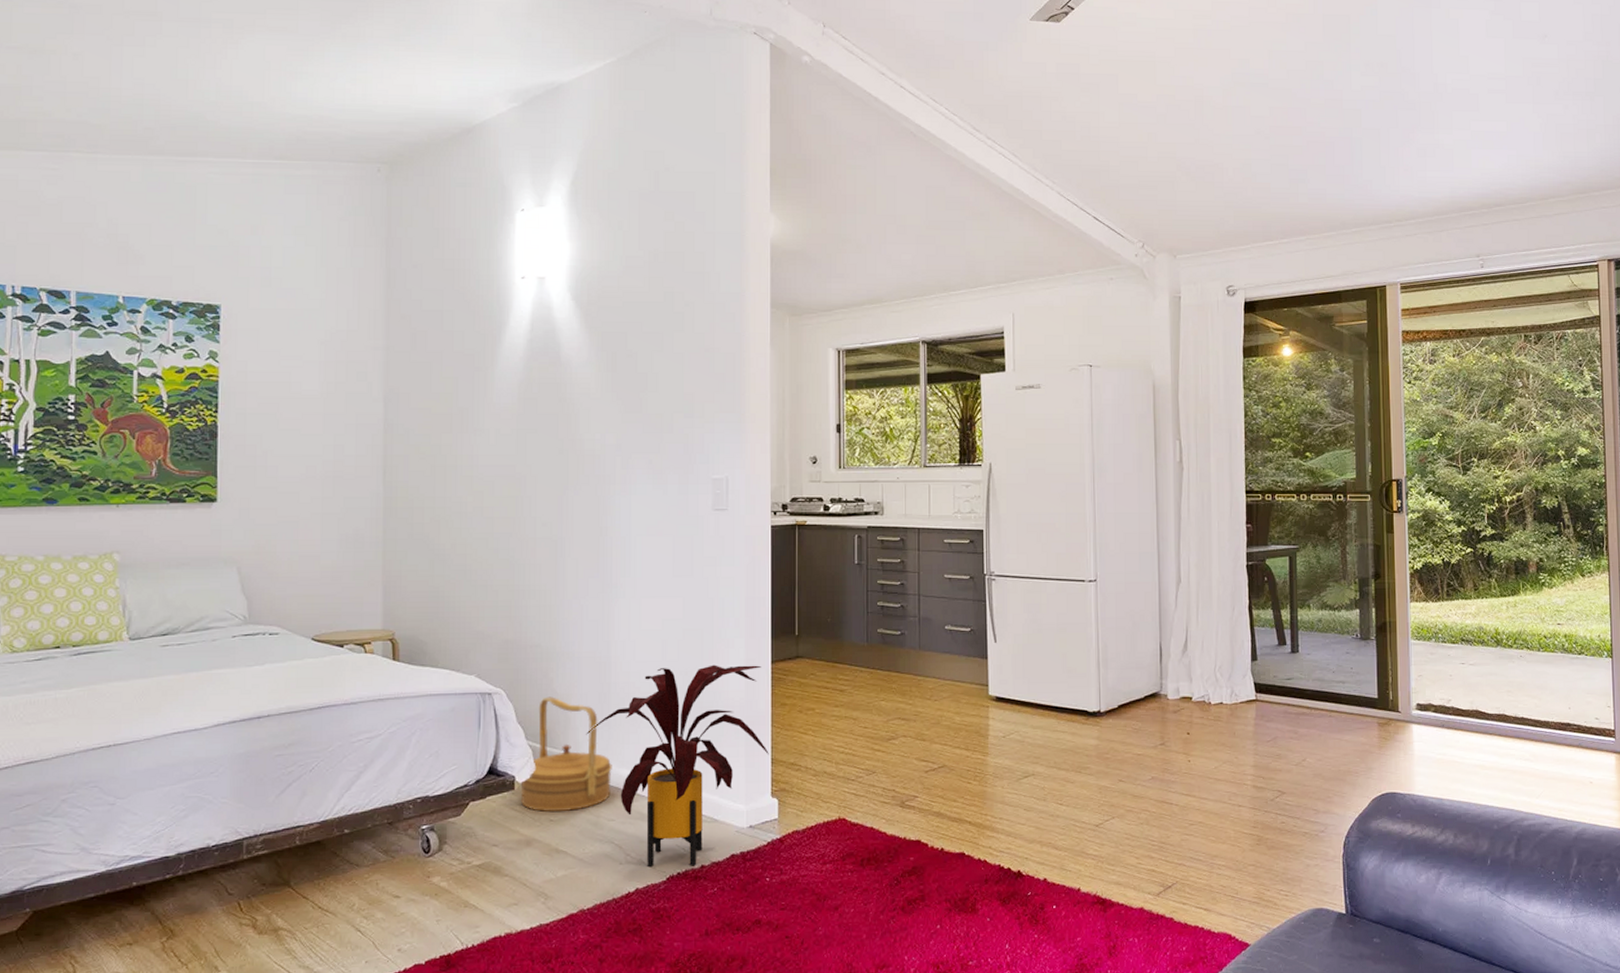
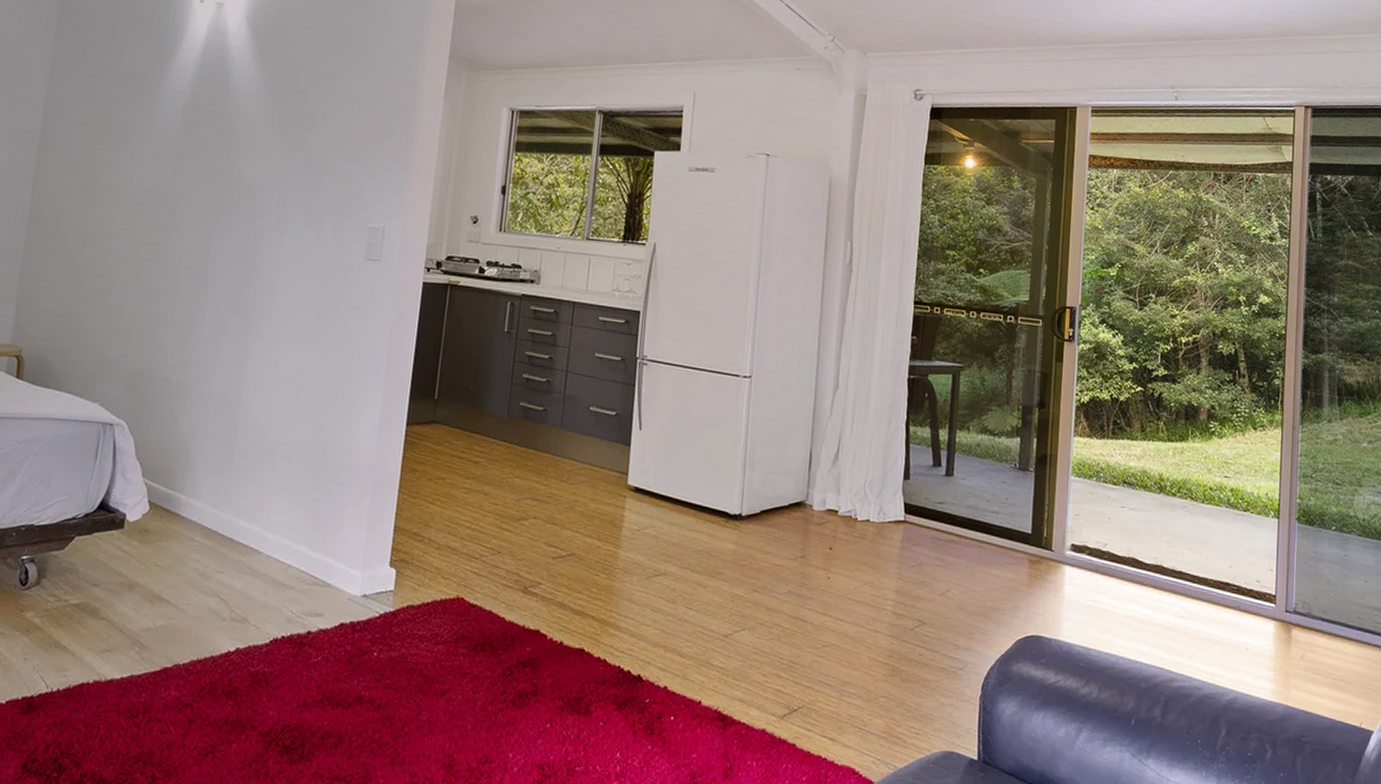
basket: present [520,696,612,812] -> none [128,434,228,558]
house plant: present [586,664,769,866] -> none [205,417,396,631]

